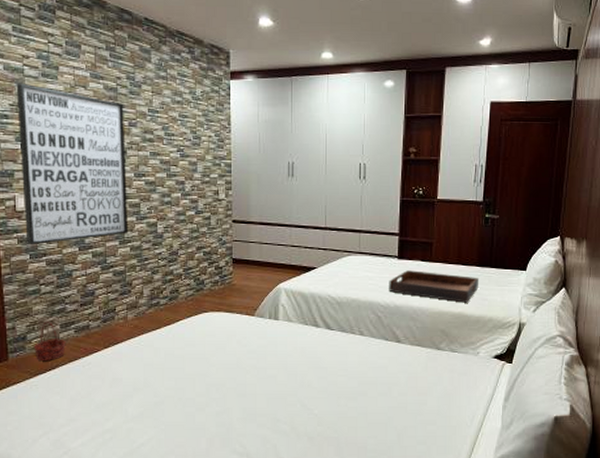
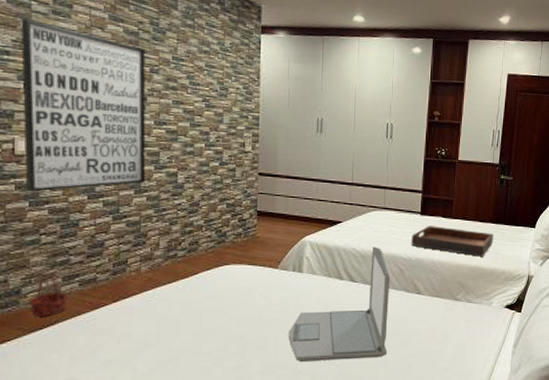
laptop: none [267,293,368,410] -> present [288,246,391,362]

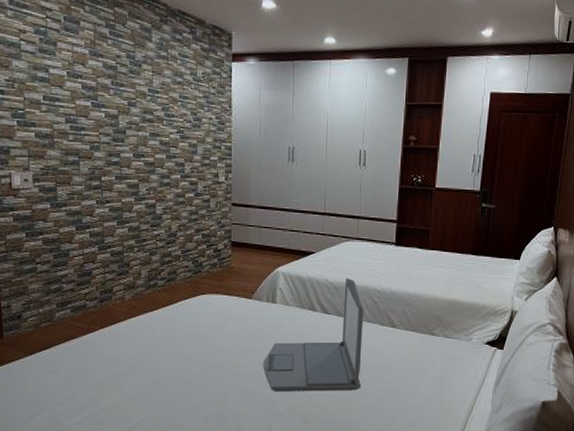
wall art: present [20,18,146,192] -> none [12,58,127,224]
basket: present [28,273,68,316] -> none [29,299,62,339]
serving tray: present [411,226,494,257] -> none [385,257,474,290]

